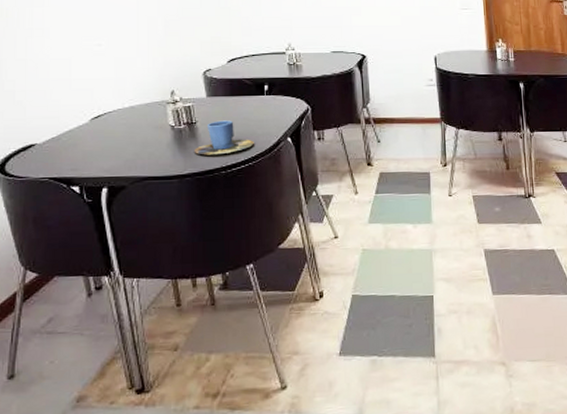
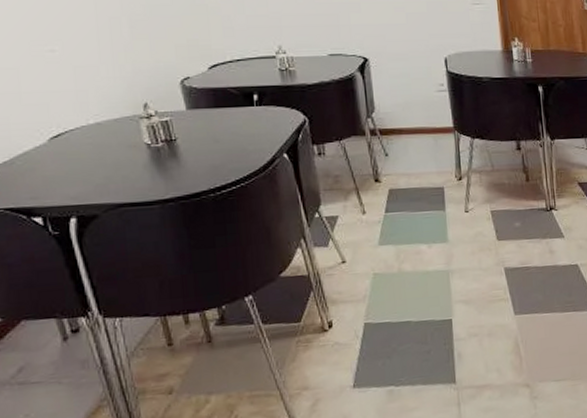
cup: present [193,120,254,155] -> none [175,136,245,177]

